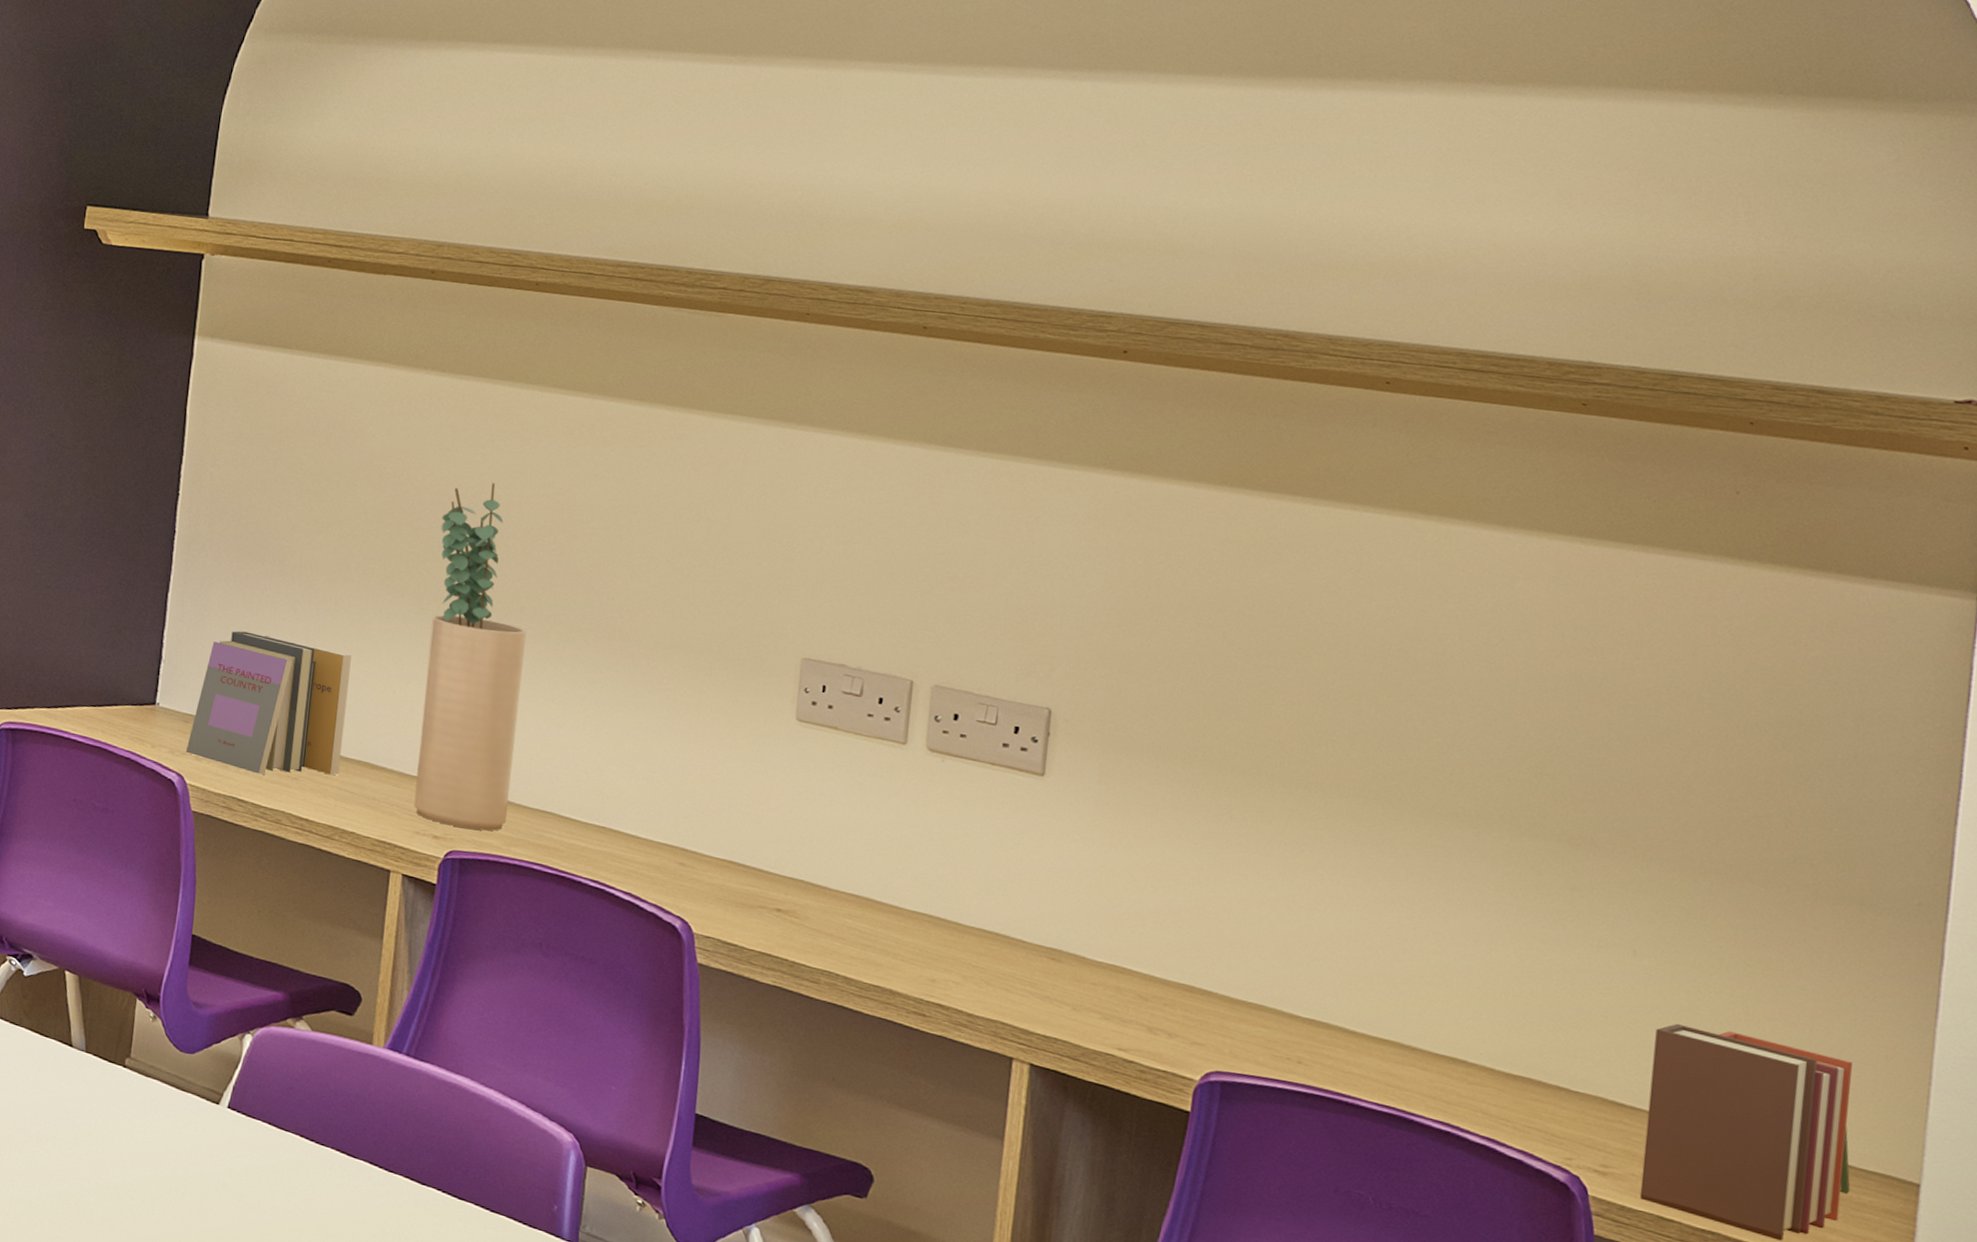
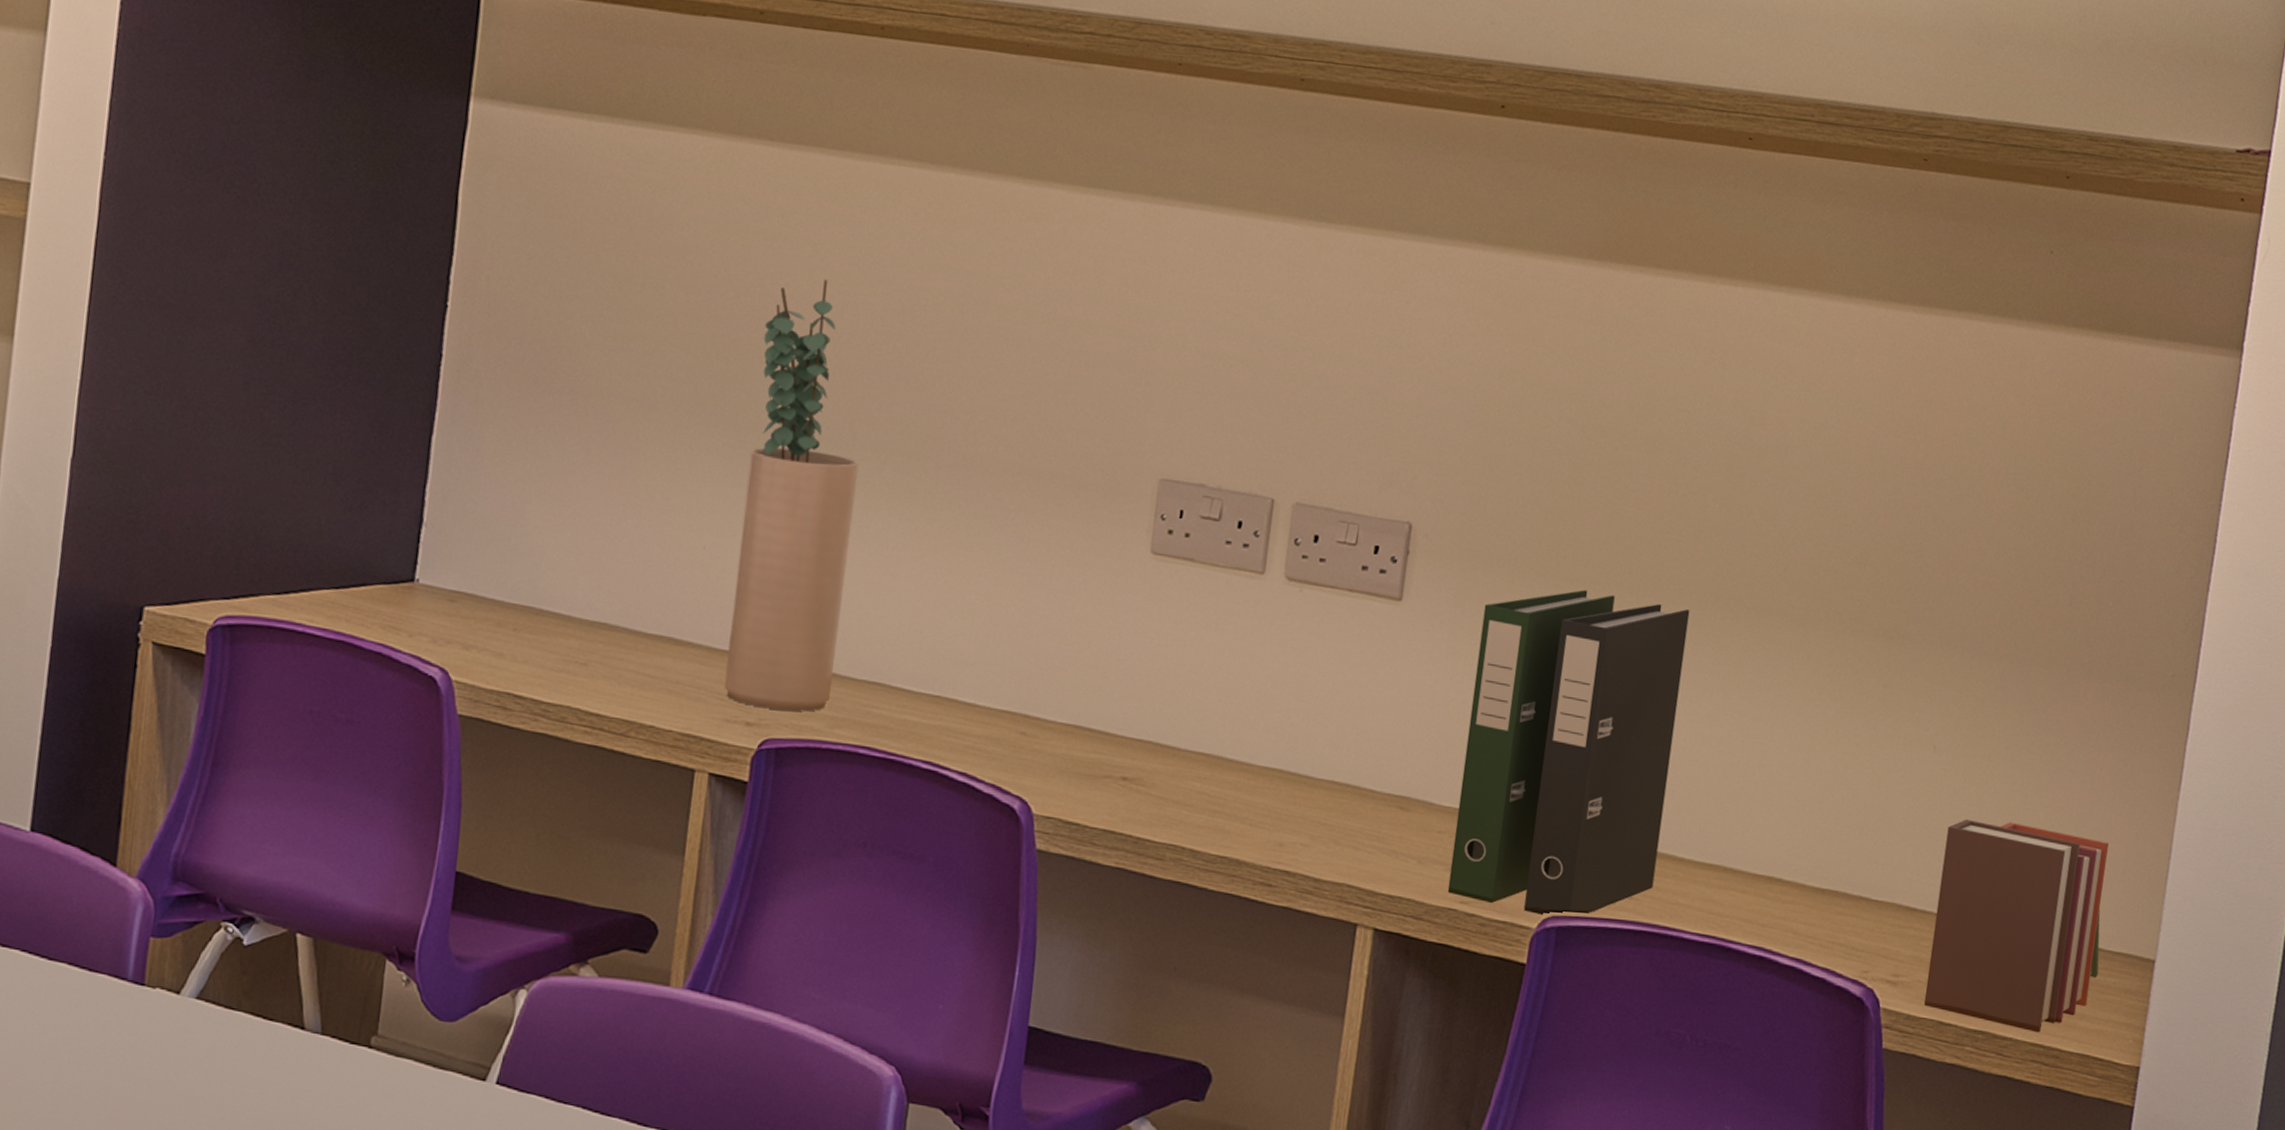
books: present [185,630,352,776] -> none [451,480,655,662]
binder: none [1104,778,1349,1074] -> present [1447,589,1690,916]

